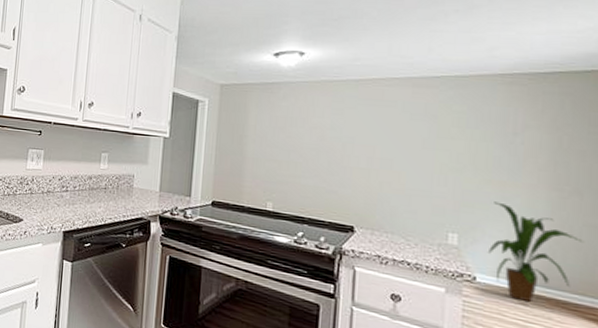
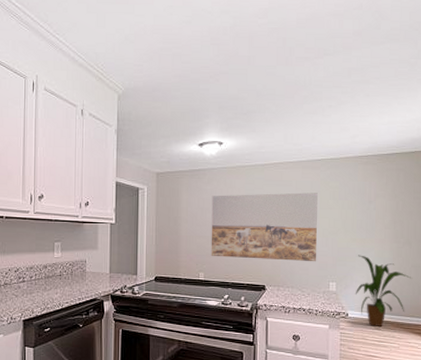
wall art: none [282,113,434,205] -> present [210,192,318,262]

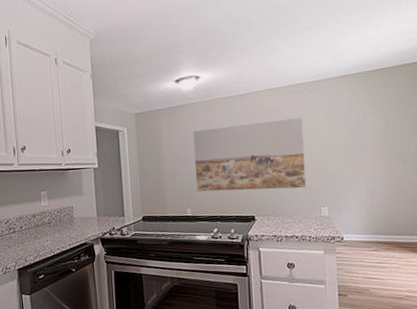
house plant: present [355,255,412,326] -> none [349,176,409,248]

